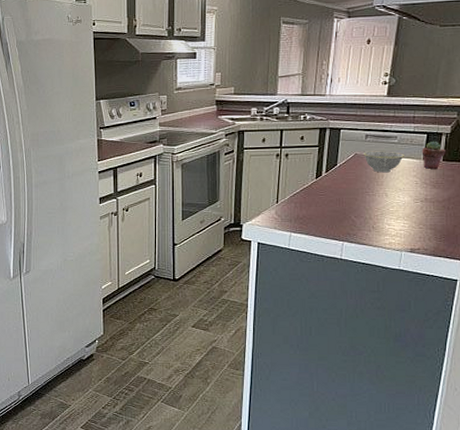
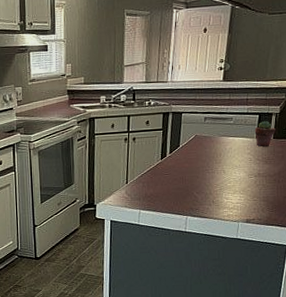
bowl: present [364,151,404,173] -> none [203,131,239,152]

